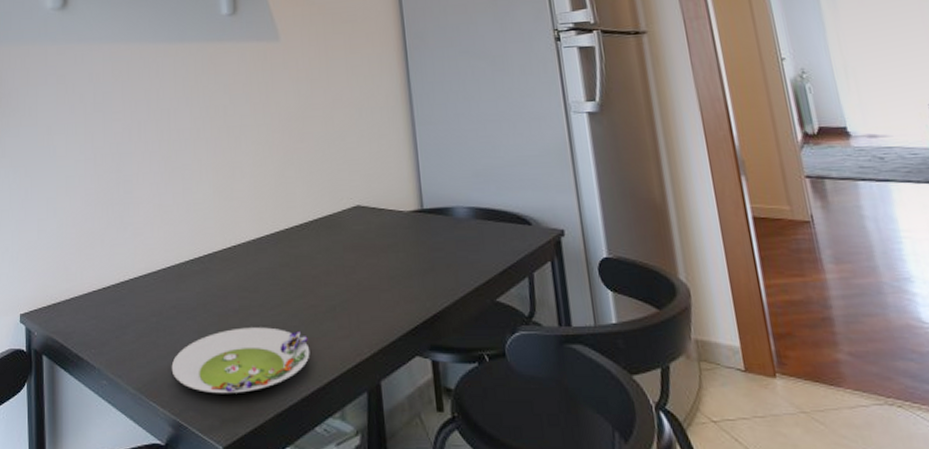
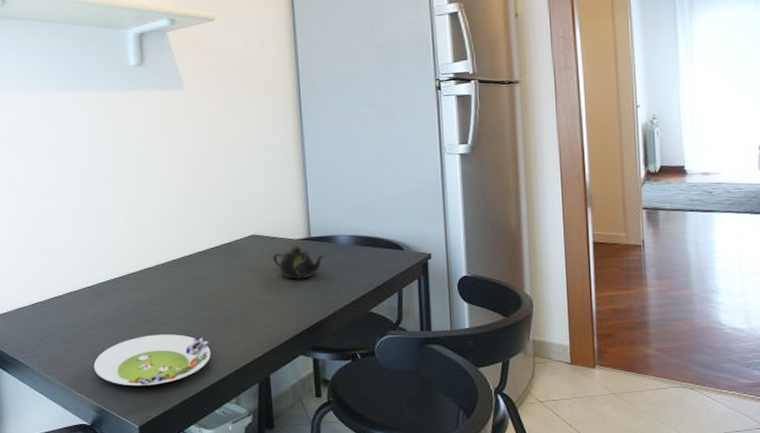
teapot: none [380,219,441,260] -> present [273,246,325,280]

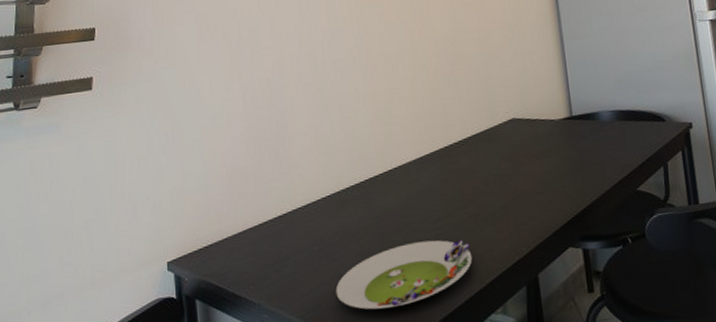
teapot: present [273,246,325,280] -> none [534,126,589,164]

